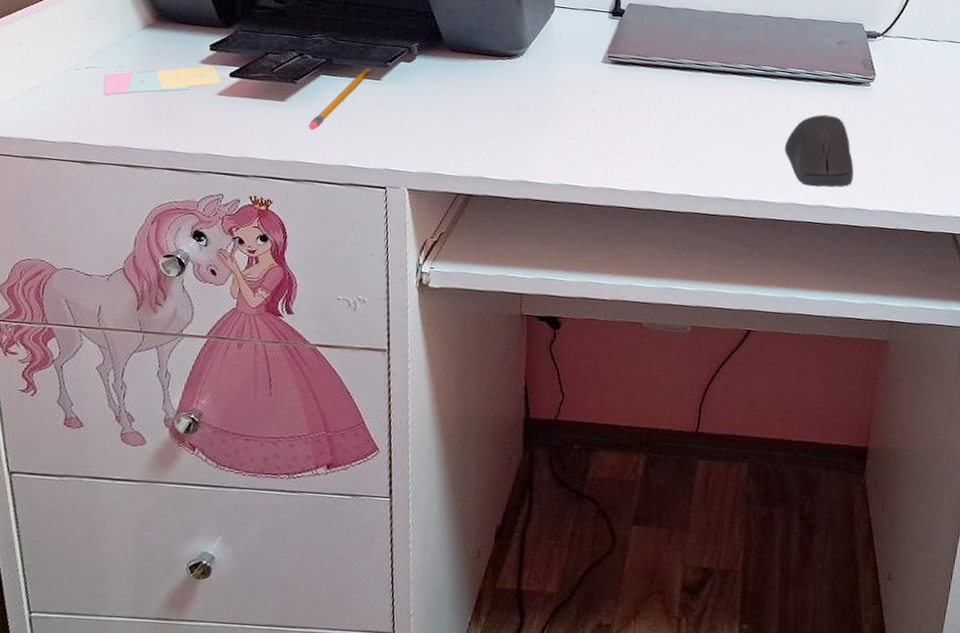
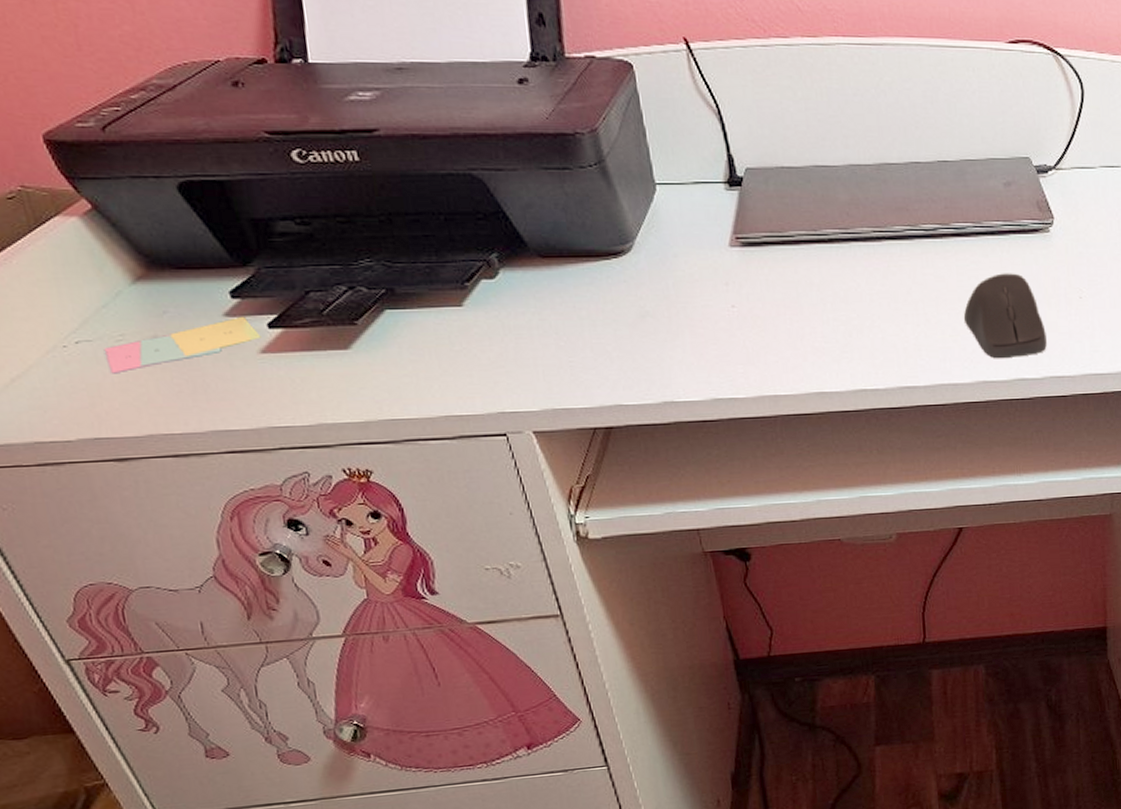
pencil: present [308,68,371,131] -> none [388,293,447,380]

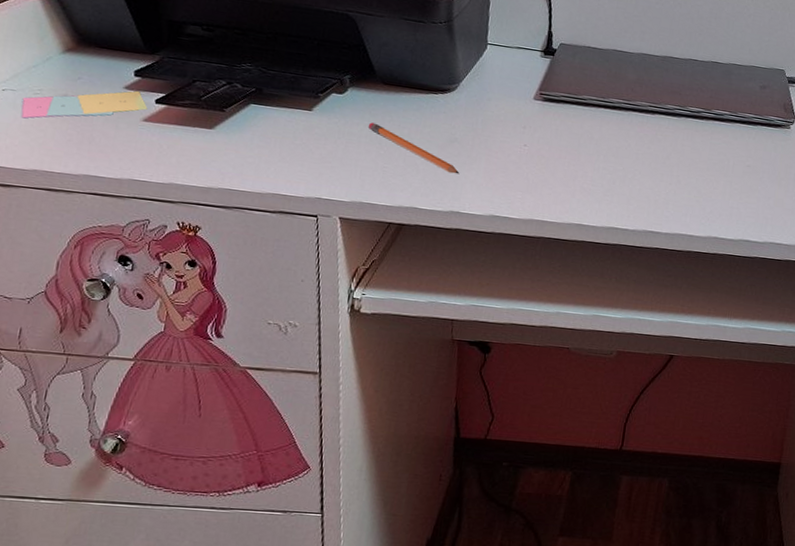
pencil: none [536,308,663,356] -> present [368,122,460,175]
computer mouse: present [963,273,1047,358] -> none [708,154,773,223]

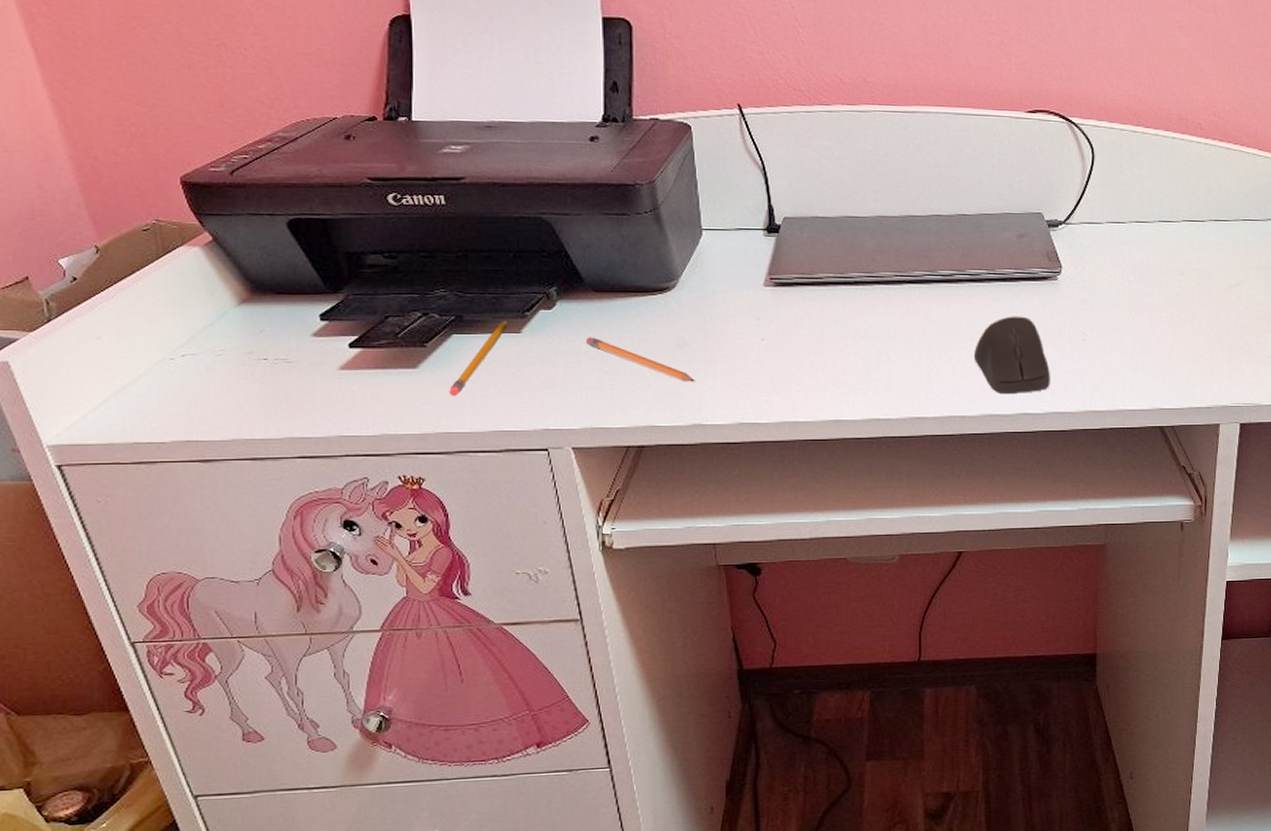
sticky notes: present [21,90,148,118] -> none [205,336,342,384]
pencil: none [237,98,302,159] -> present [449,321,508,397]
computer mouse: none [708,154,773,223] -> present [973,316,1050,393]

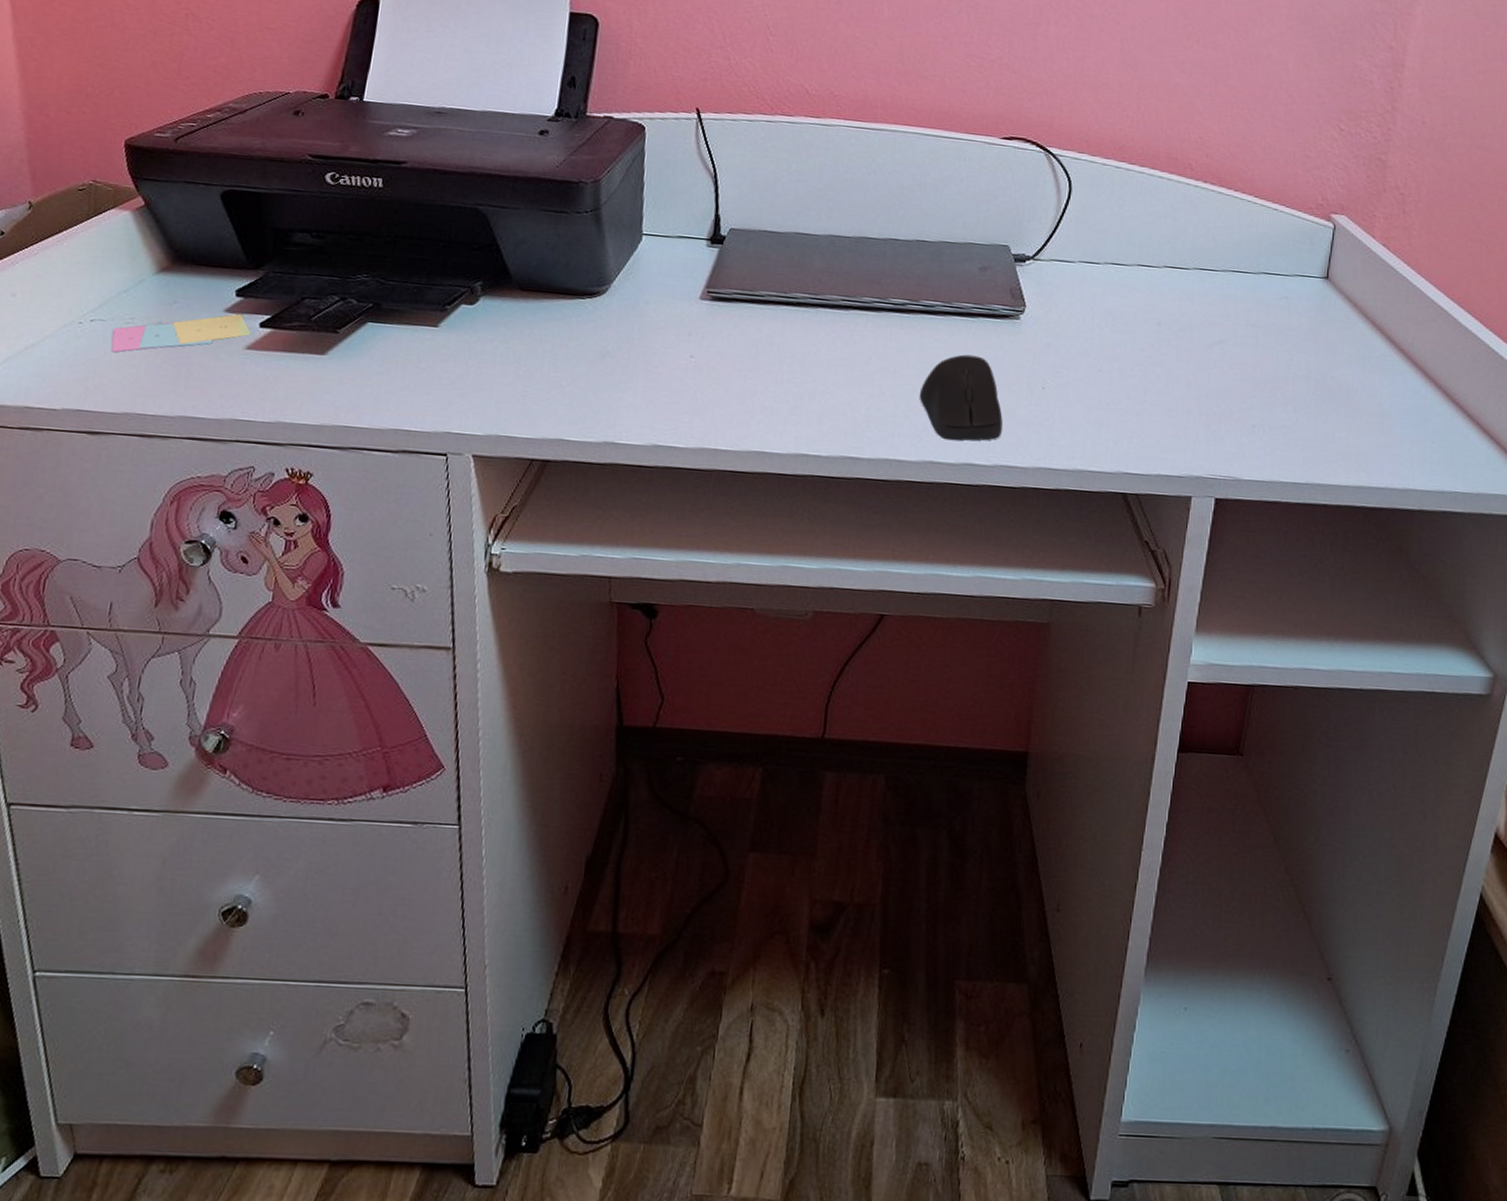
sticky notes: none [205,336,342,384] -> present [111,313,251,353]
pencil: present [449,321,508,397] -> none [353,313,426,389]
pencil: present [585,337,695,382] -> none [503,337,614,396]

